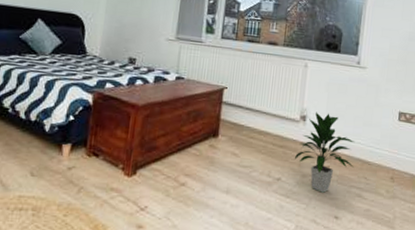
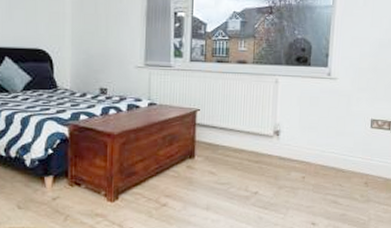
indoor plant: present [294,112,355,193] -> none [269,126,329,202]

